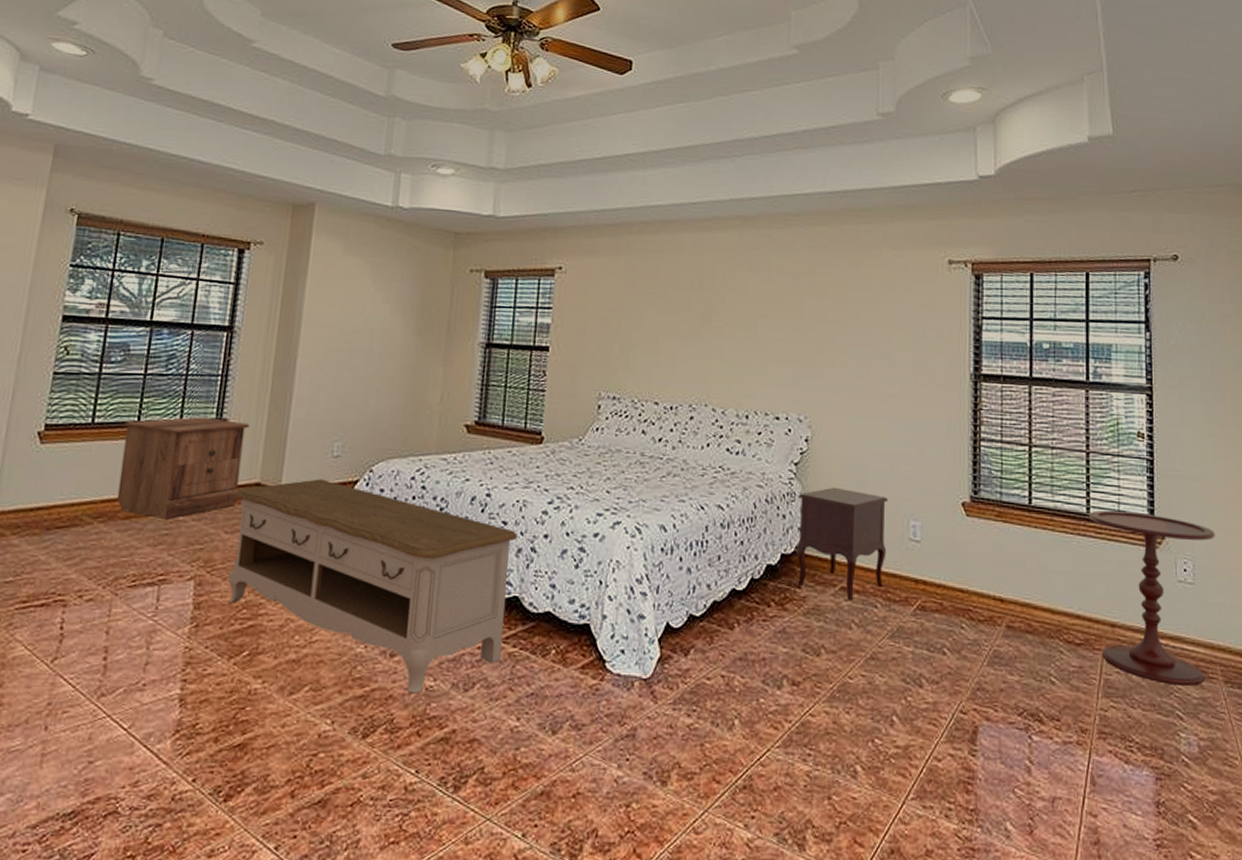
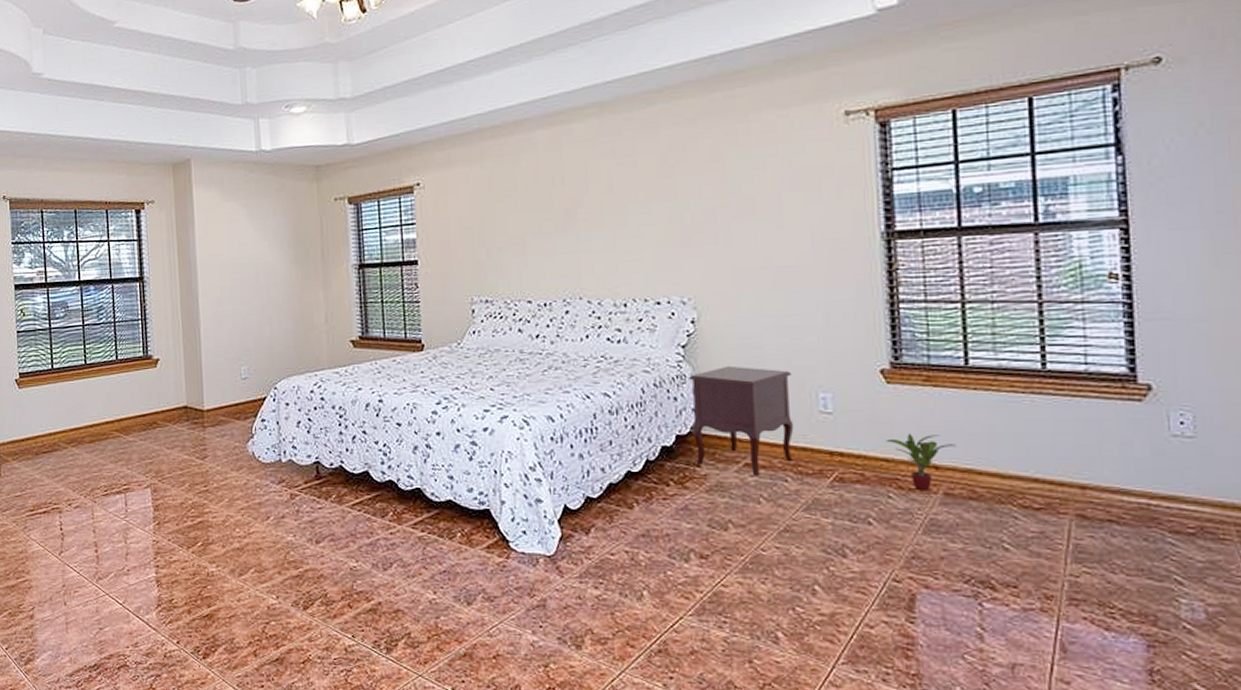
nightstand: present [116,416,250,519] -> none [75,355,171,441]
storage bench: present [228,479,518,694] -> none [168,399,413,573]
potted plant: none [963,566,1019,623] -> present [886,433,957,491]
side table: present [1089,510,1215,686] -> none [1045,363,1225,548]

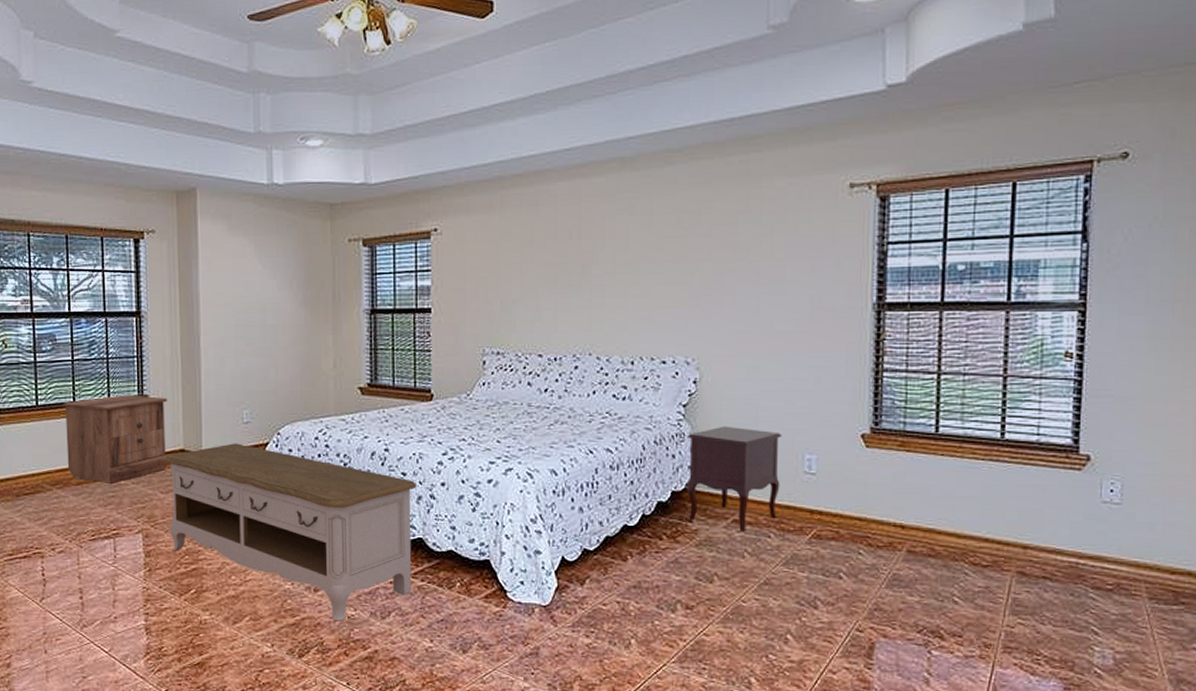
nightstand: none [75,355,171,441] -> present [63,395,168,483]
storage bench: none [168,399,413,573] -> present [163,443,417,622]
potted plant: present [886,433,957,491] -> none [861,495,922,549]

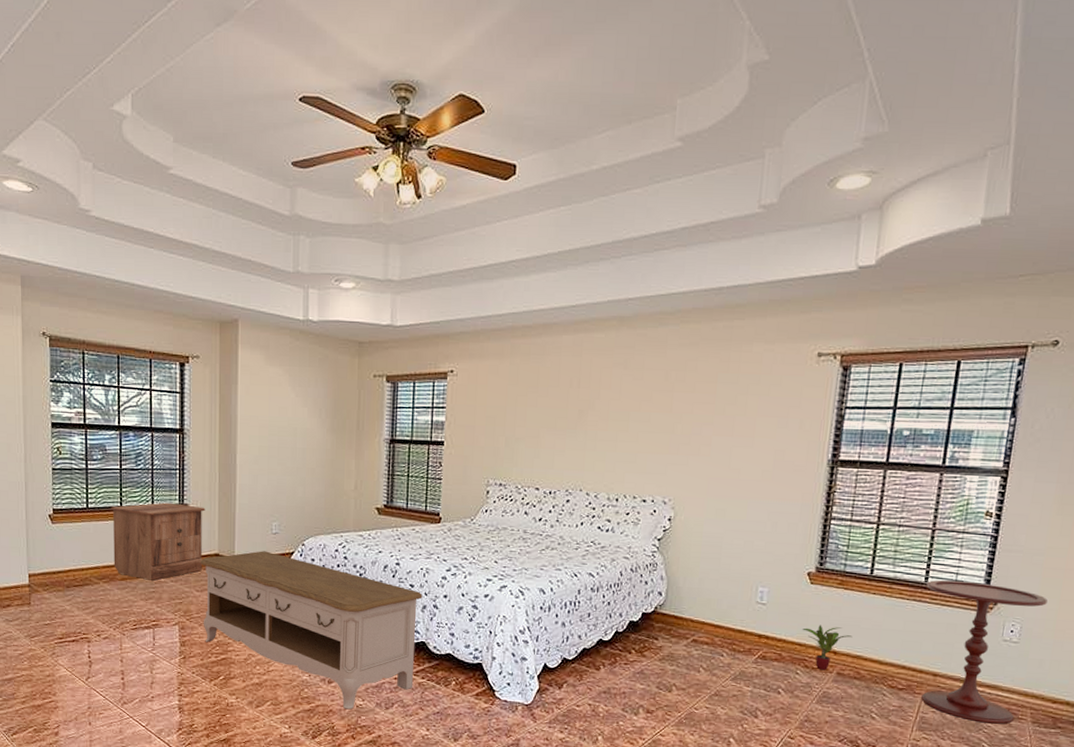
nightstand: present [687,426,783,532] -> none [655,559,741,650]
potted plant: none [861,495,922,549] -> present [802,625,853,671]
side table: none [1003,434,1150,603] -> present [921,579,1047,724]

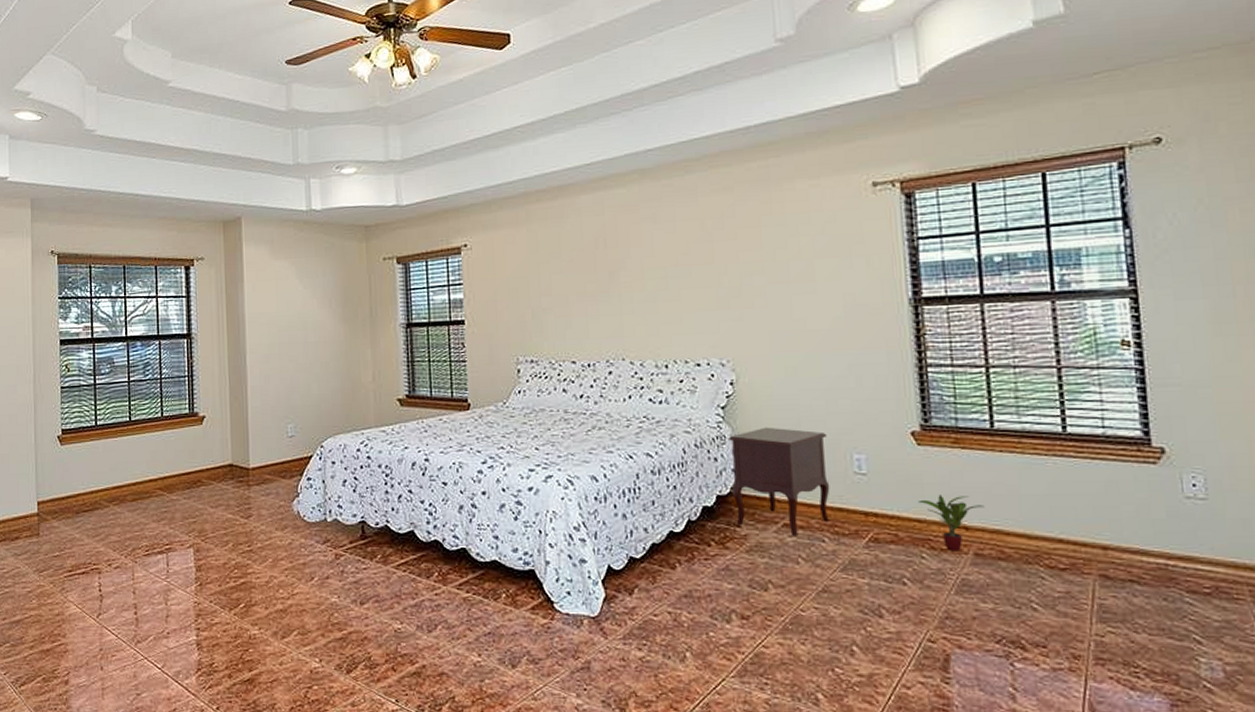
nightstand: present [111,502,206,581] -> none [120,412,217,499]
storage bench: present [200,551,422,710] -> none [213,457,458,635]
nightstand: none [655,559,741,650] -> present [729,427,830,536]
side table: present [921,579,1047,724] -> none [1065,426,1232,608]

